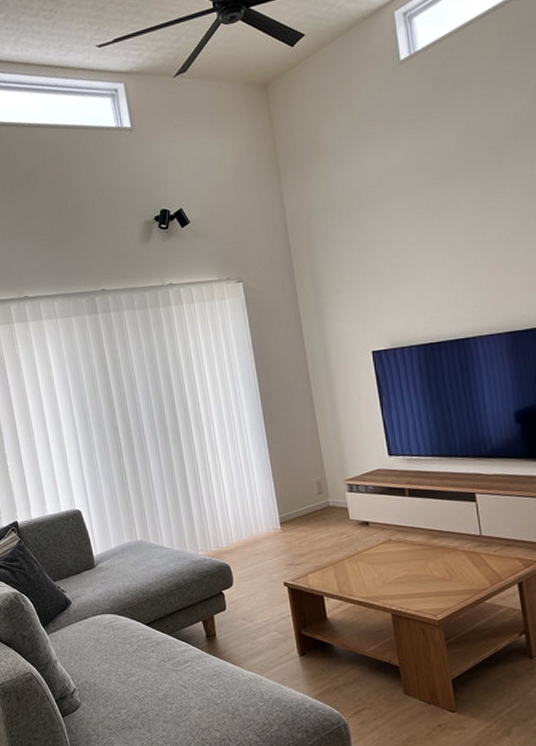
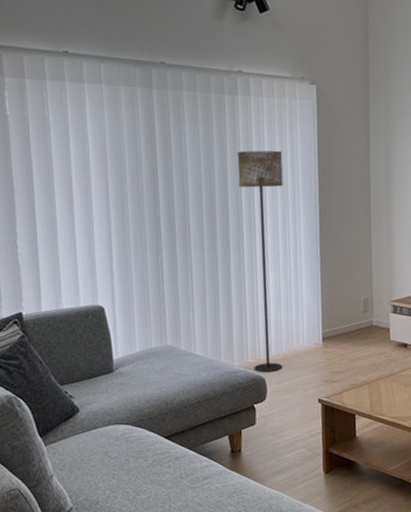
floor lamp: none [178,349,245,559] -> present [237,150,283,372]

